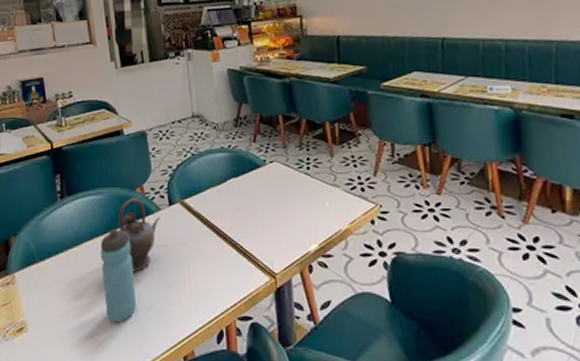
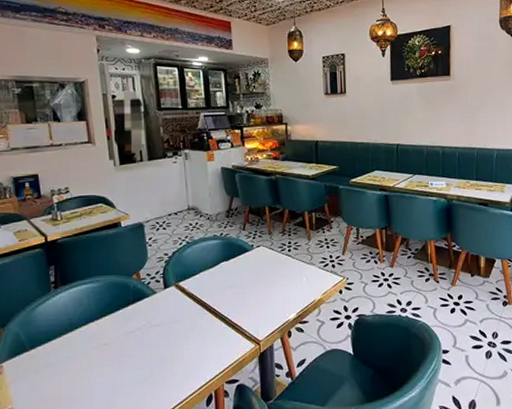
water bottle: present [100,228,137,323] -> none [95,312,131,399]
teapot: present [117,198,160,272] -> none [113,284,155,351]

